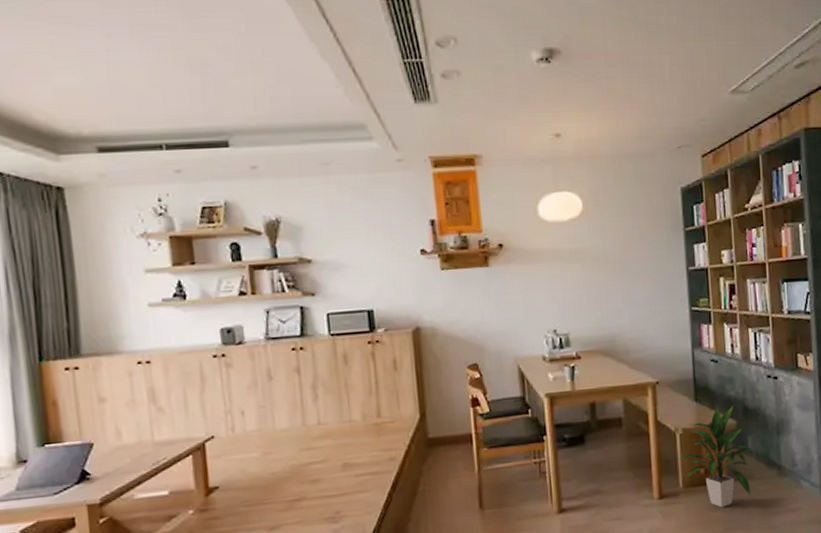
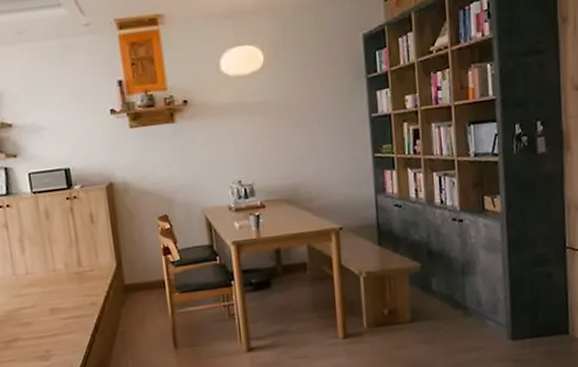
indoor plant: present [677,405,754,508] -> none [361,248,438,346]

